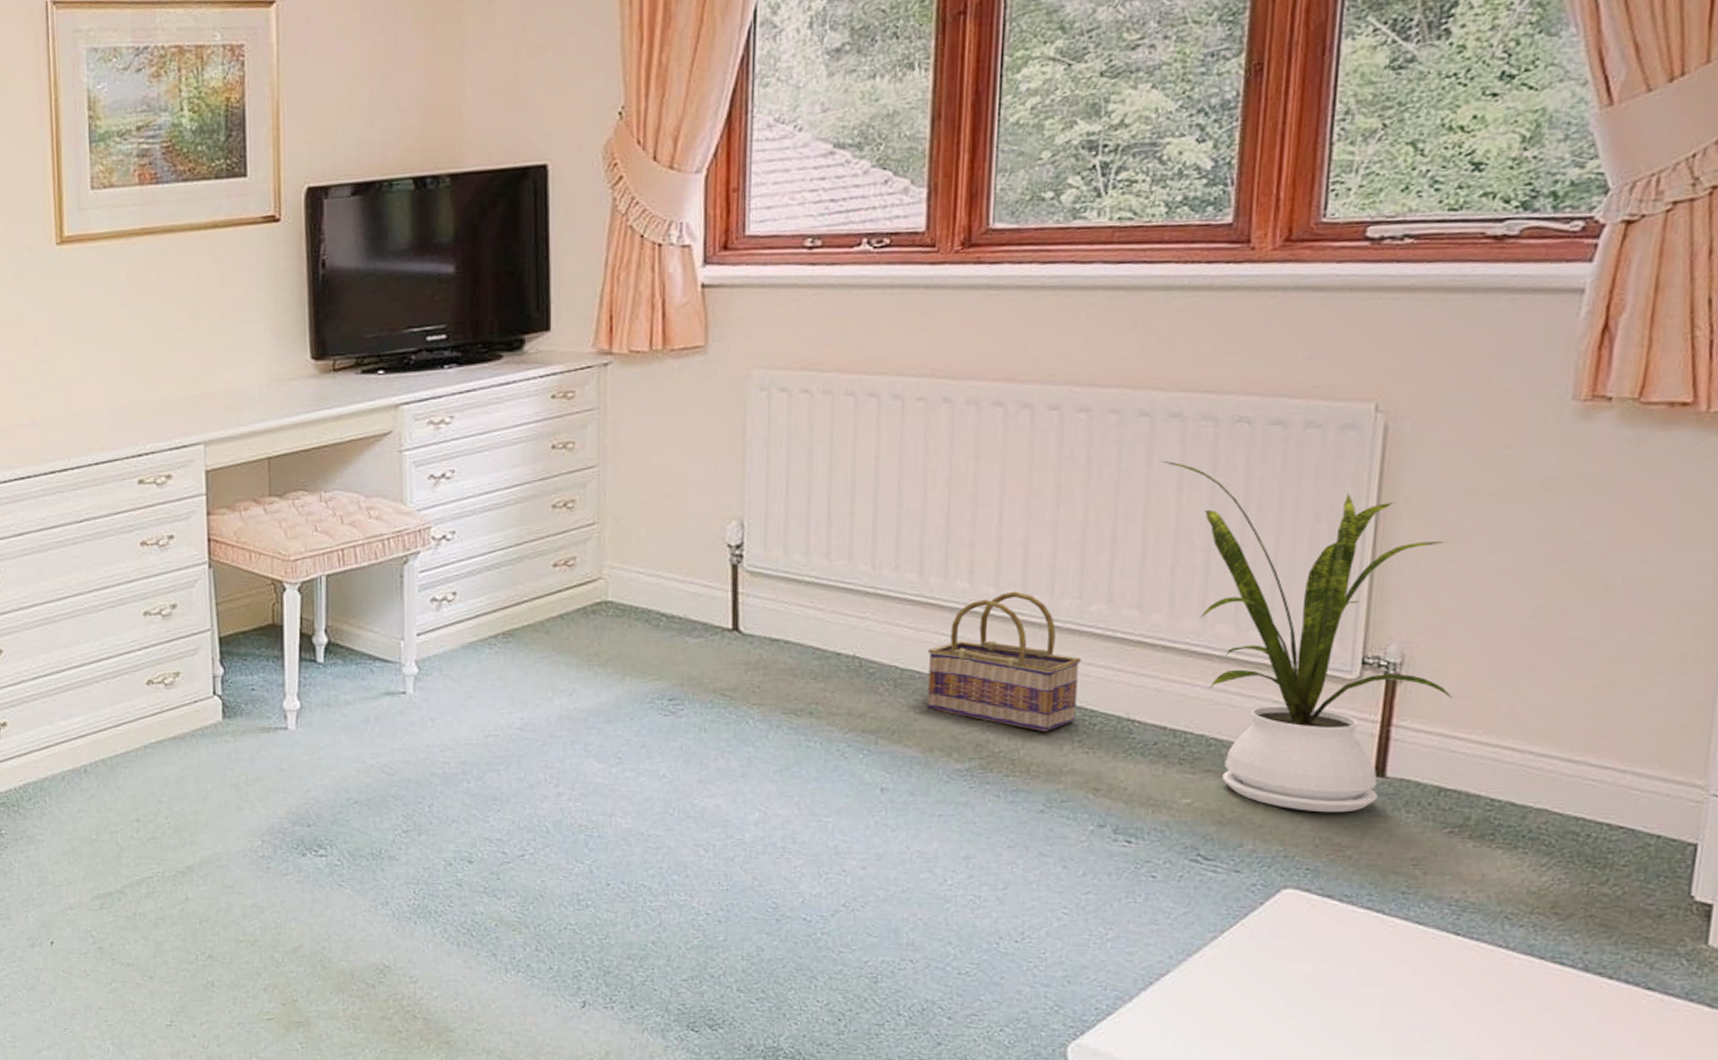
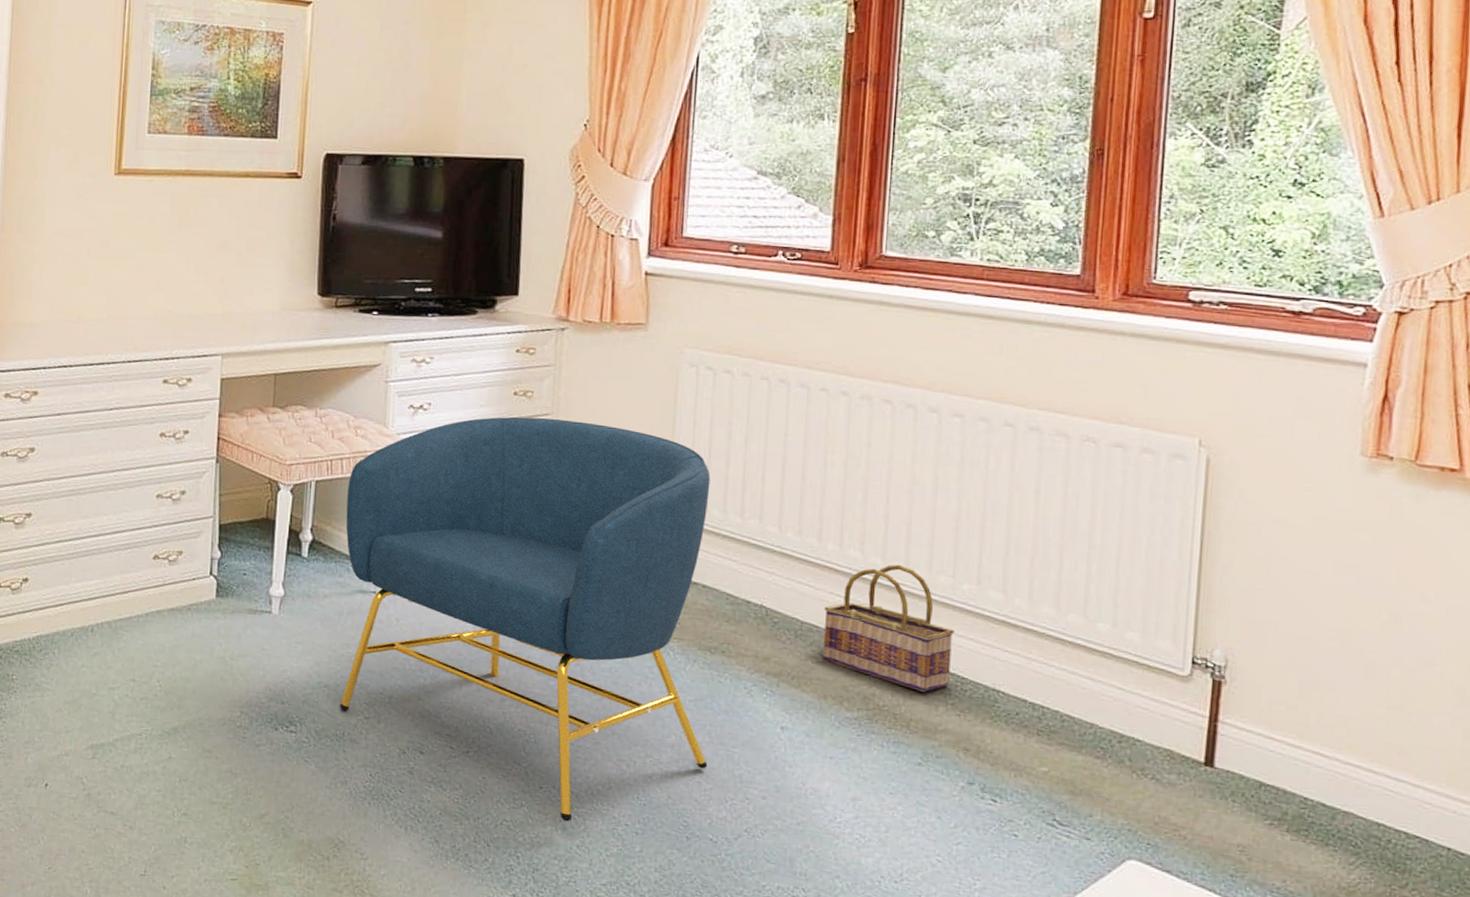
armchair: none [364,470,798,918] -> present [339,417,711,822]
house plant: present [1162,461,1453,813] -> none [1023,467,1270,796]

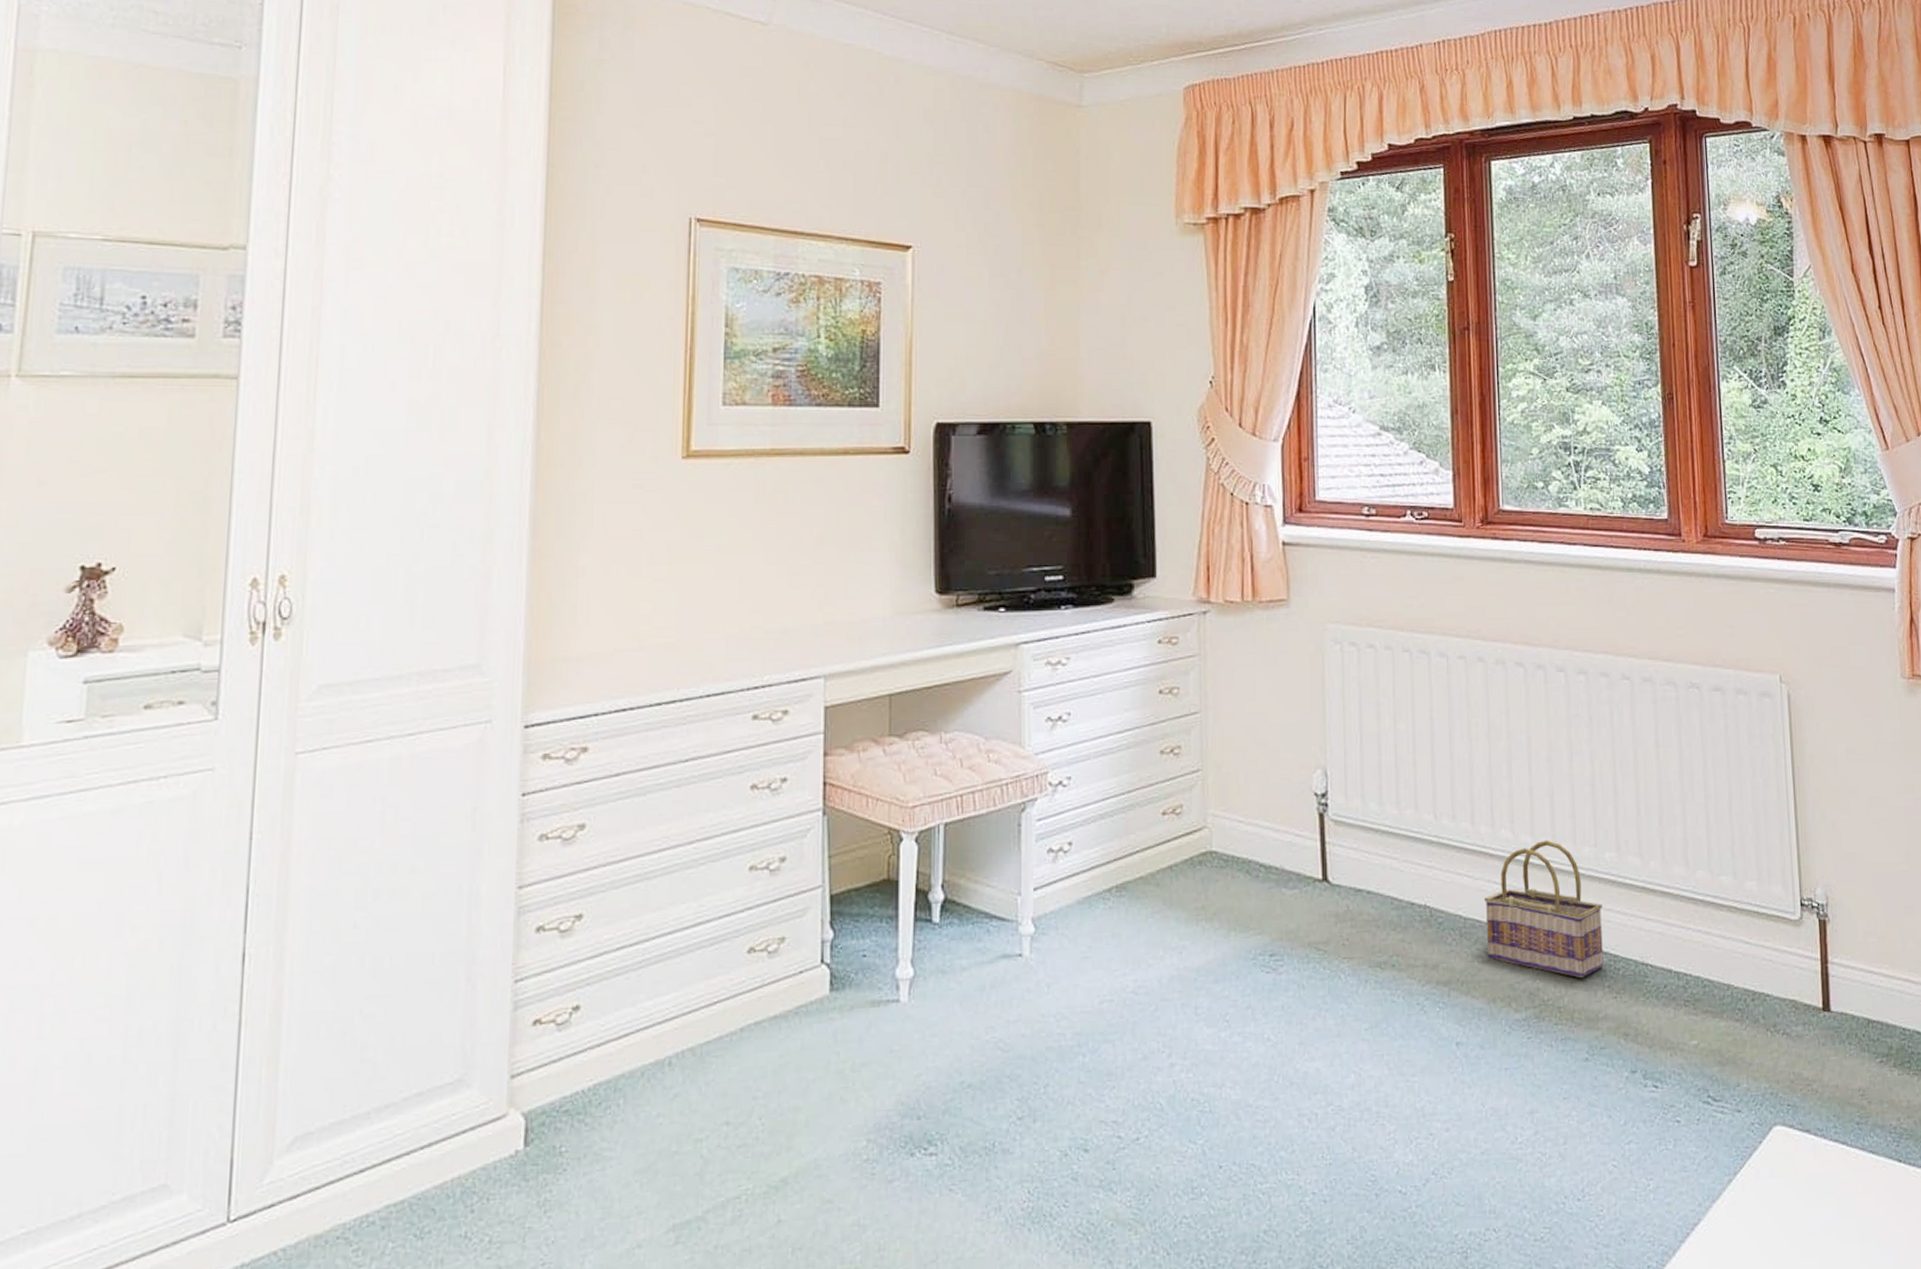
armchair: present [339,417,711,822] -> none [982,717,1390,1204]

